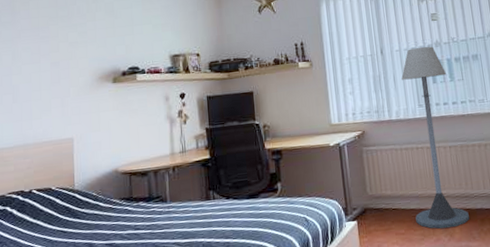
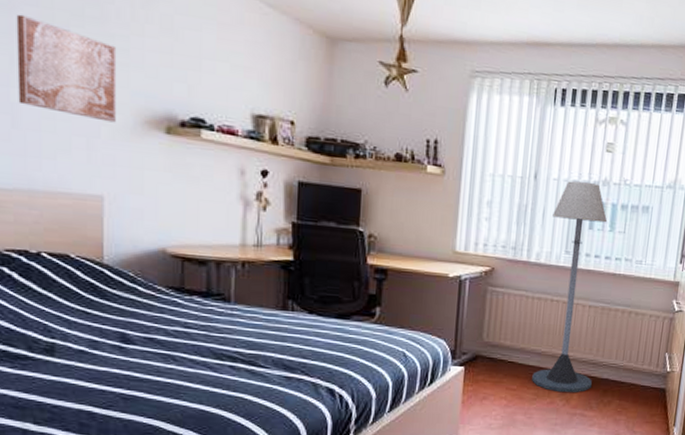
wall art: none [16,26,79,86] -> present [16,14,115,123]

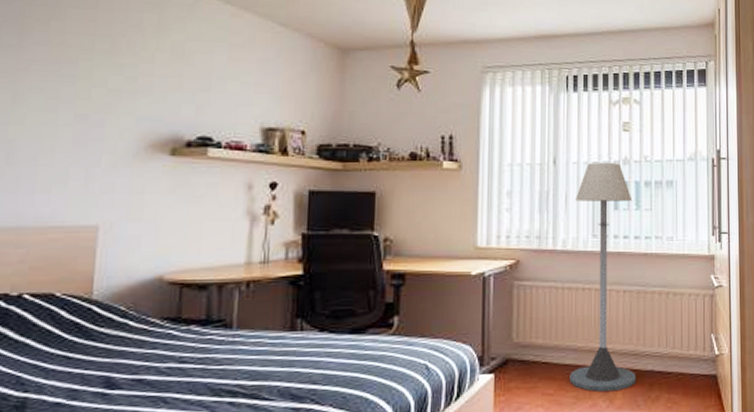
wall art: present [16,14,115,123] -> none [16,53,123,150]

